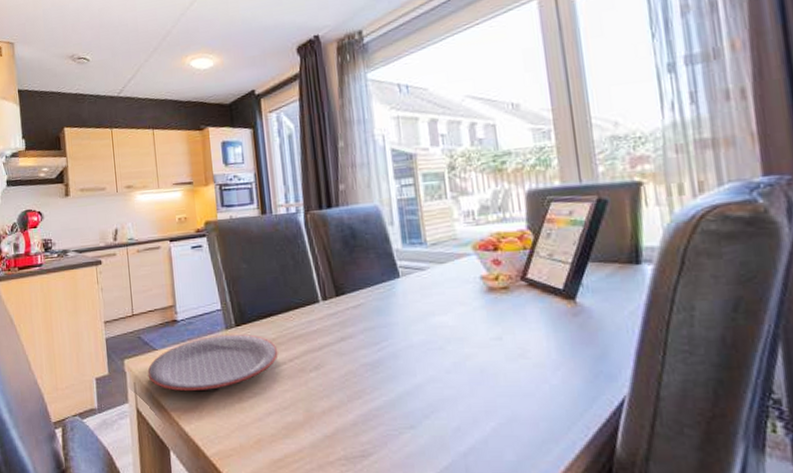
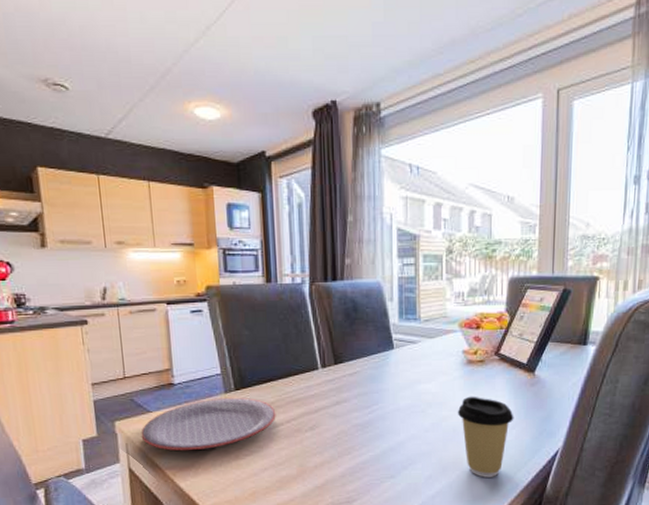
coffee cup: none [482,329,557,432] -> present [457,396,514,478]

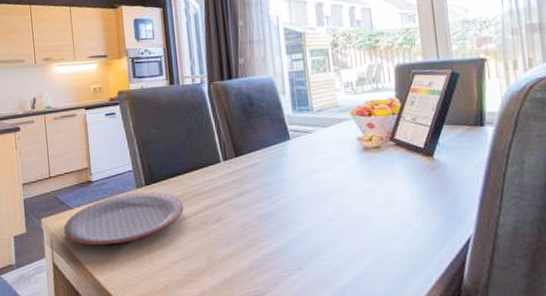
coffee cup: present [457,396,514,478] -> none [358,182,419,268]

